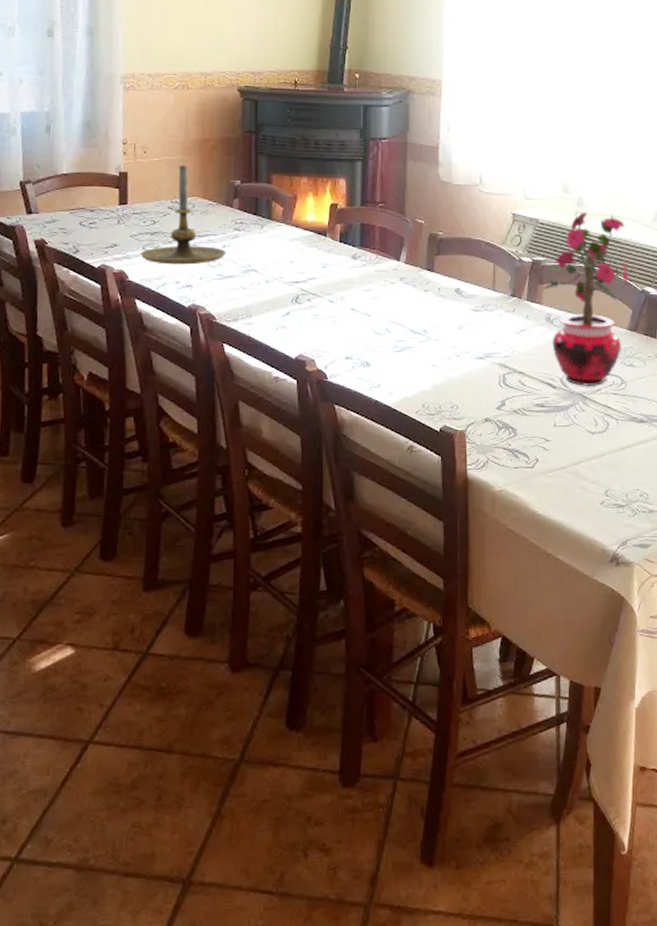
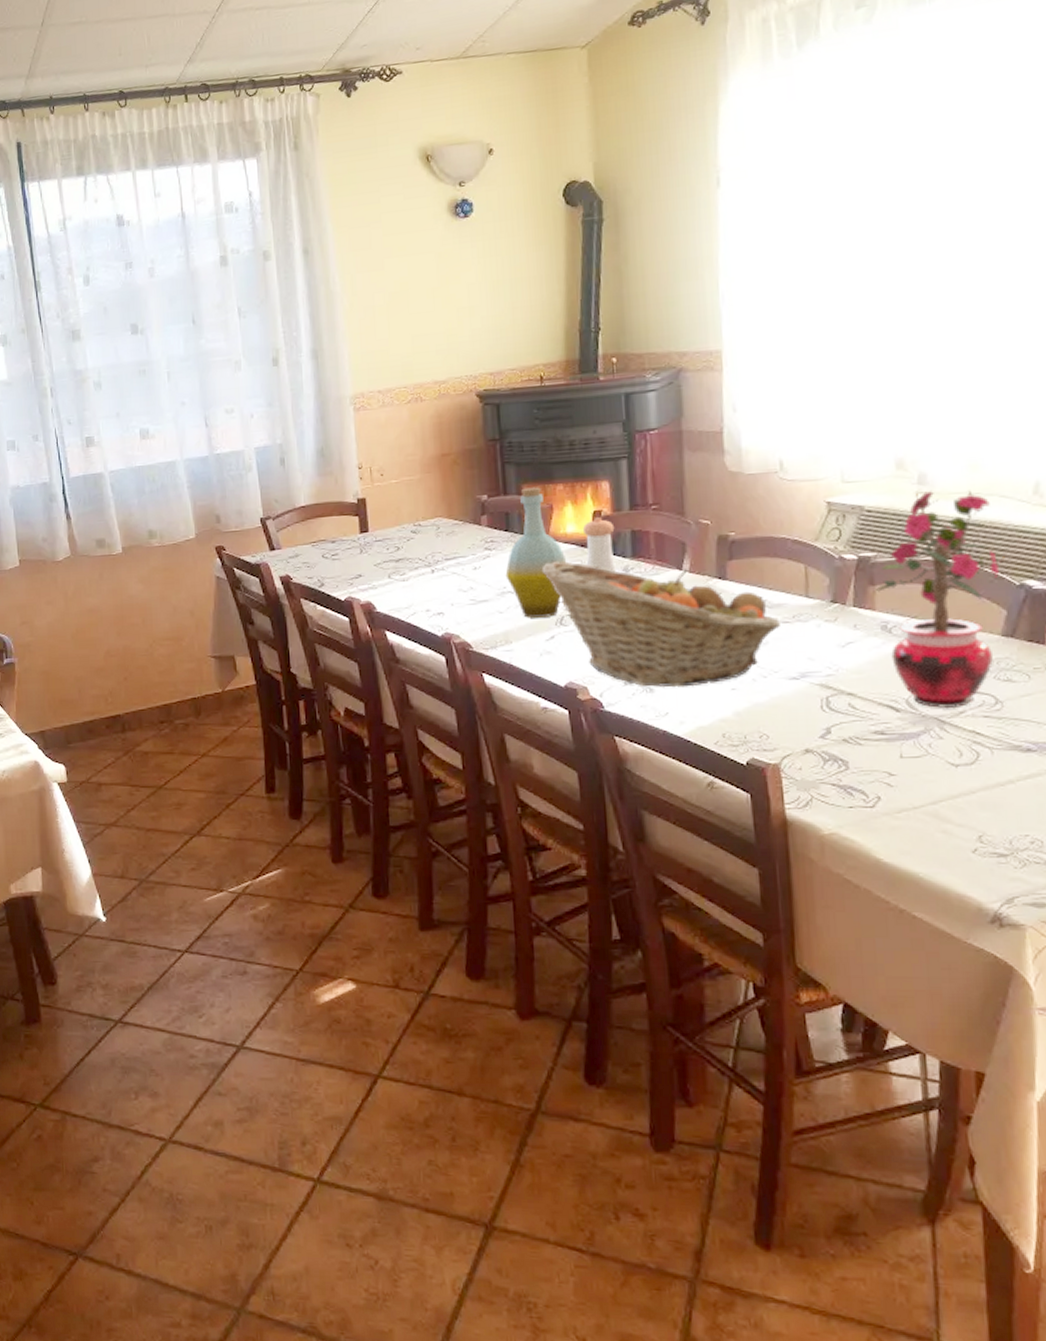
candle holder: present [140,165,227,265] -> none [386,484,478,592]
bottle: none [251,177,305,295] -> present [505,487,567,618]
fruit basket: none [283,246,472,363] -> present [541,561,780,688]
pepper shaker: none [320,210,348,258] -> present [582,517,616,572]

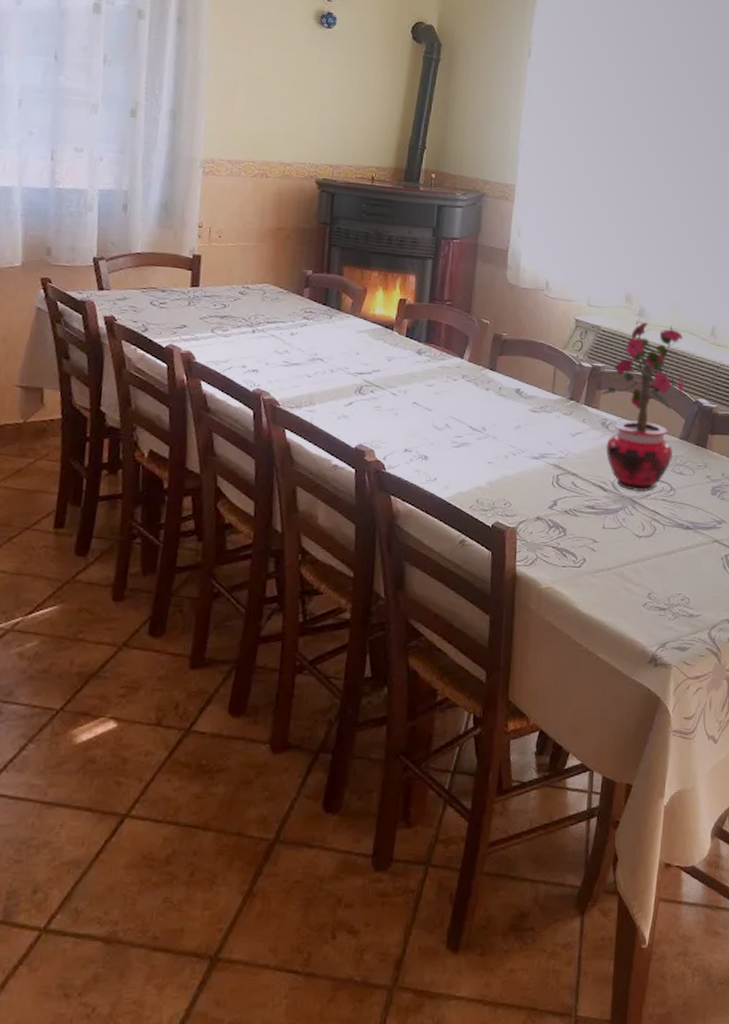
bottle: present [505,487,567,618] -> none [318,269,372,385]
fruit basket: present [541,561,780,688] -> none [349,338,531,458]
pepper shaker: present [582,517,616,572] -> none [387,305,415,353]

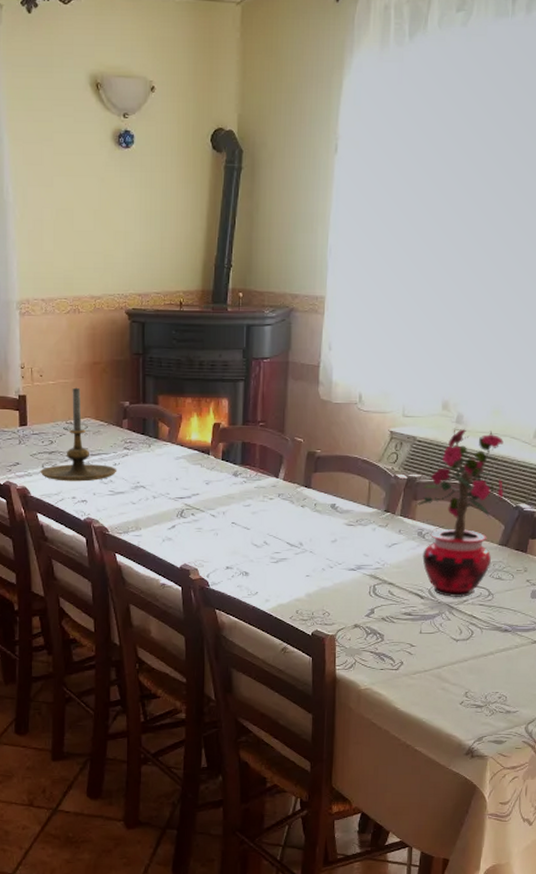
candle holder: none [208,251,294,350] -> present [40,387,117,482]

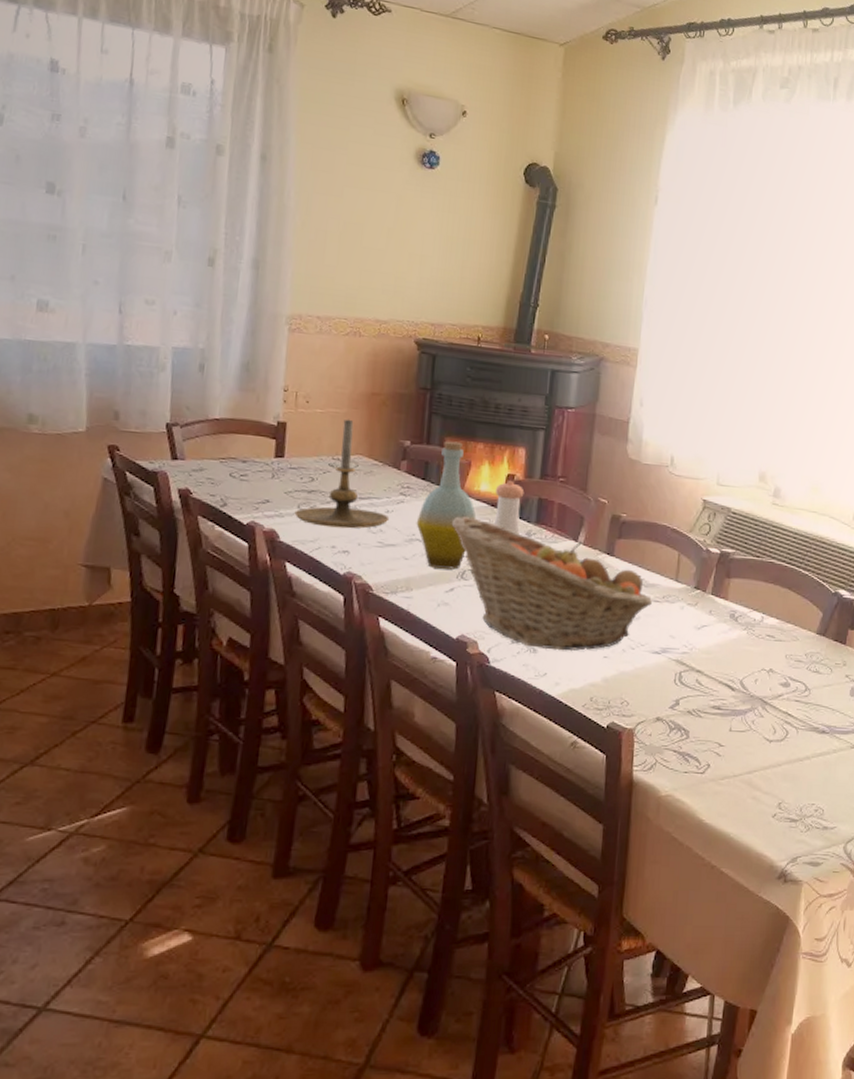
bottle: none [139,398,190,510] -> present [416,441,477,570]
fruit basket: none [169,464,347,573] -> present [451,517,652,652]
pepper shaker: none [204,429,230,475] -> present [493,481,525,535]
potted plant: present [418,429,511,598] -> none [731,503,829,692]

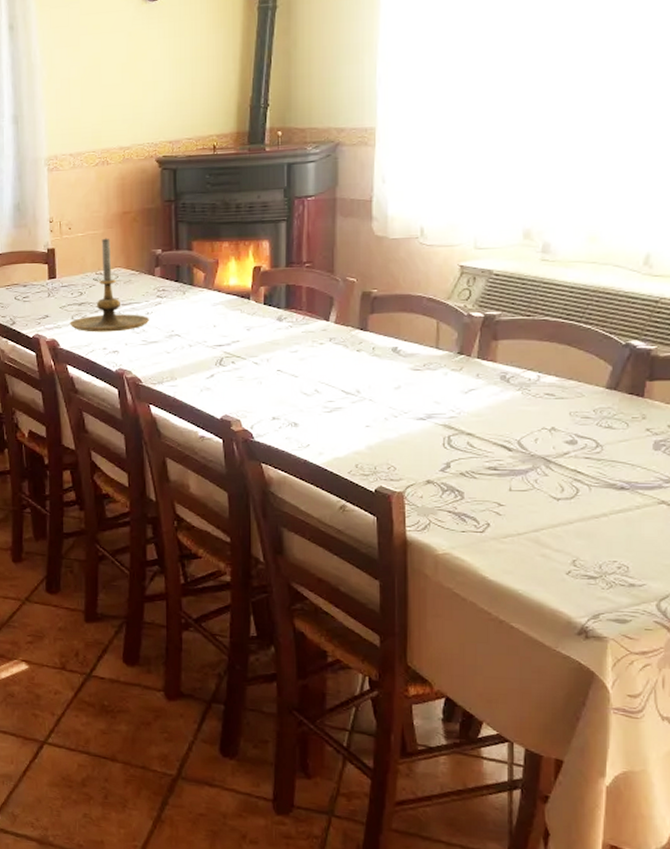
bottle: present [416,441,477,570] -> none [174,243,228,358]
fruit basket: present [451,517,652,652] -> none [206,310,412,423]
pepper shaker: present [493,481,525,535] -> none [243,273,272,321]

